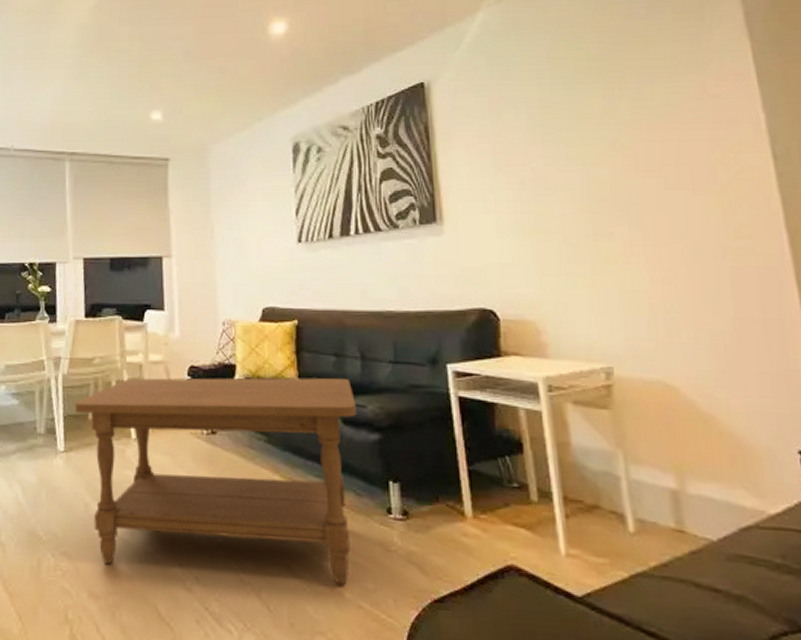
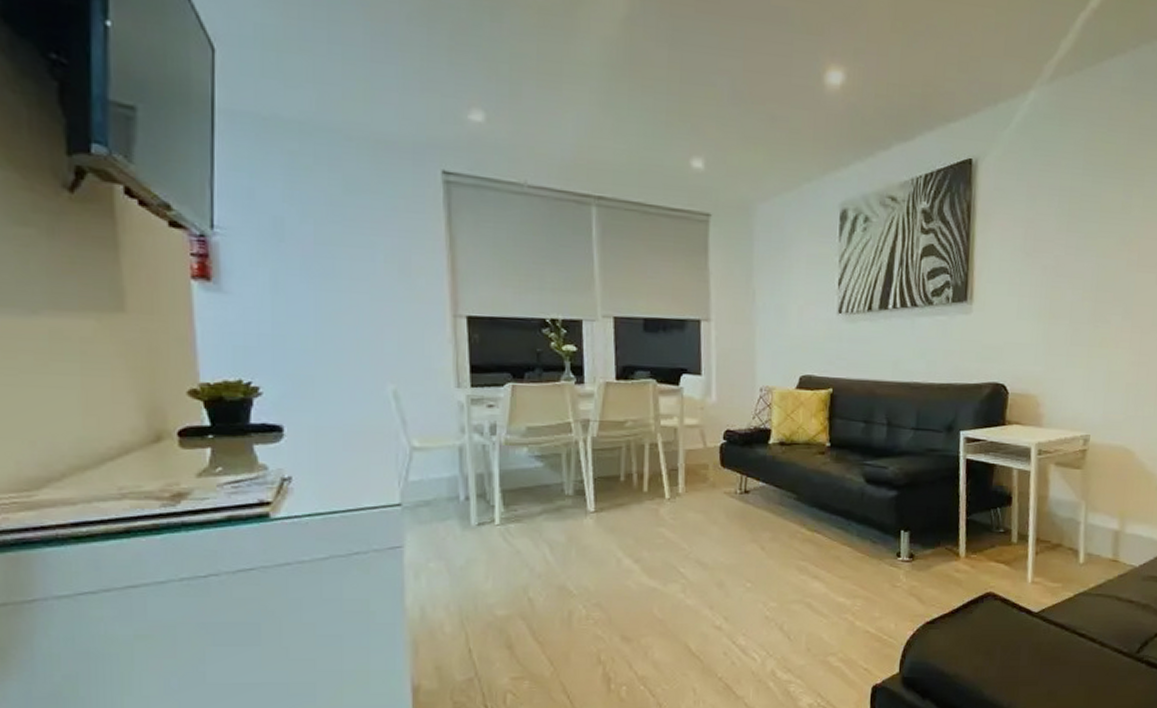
coffee table: present [74,377,357,585] -> none [605,441,880,616]

